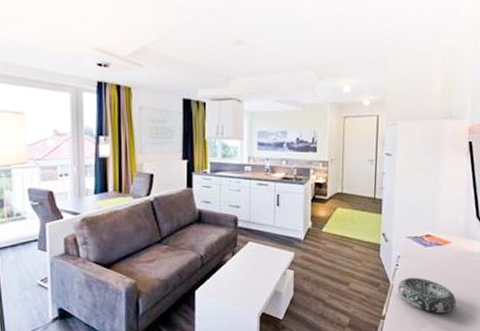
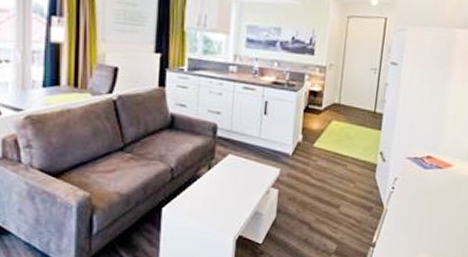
decorative bowl: present [398,277,457,313] -> none [392,202,453,241]

